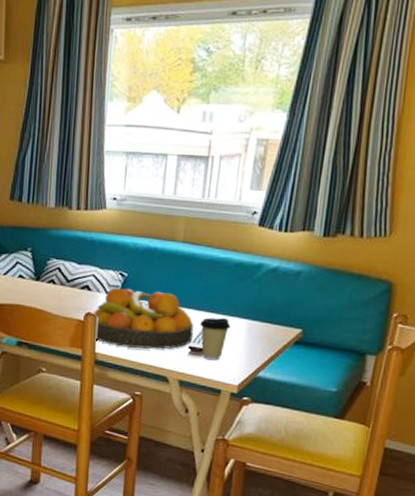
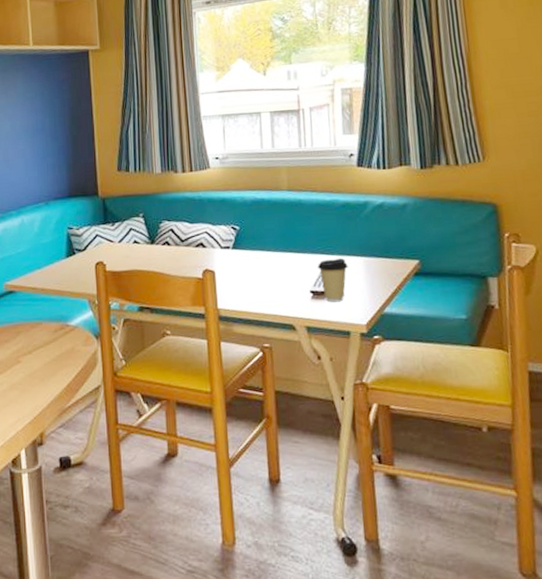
fruit bowl: present [93,287,194,350] -> none [210,240,313,300]

